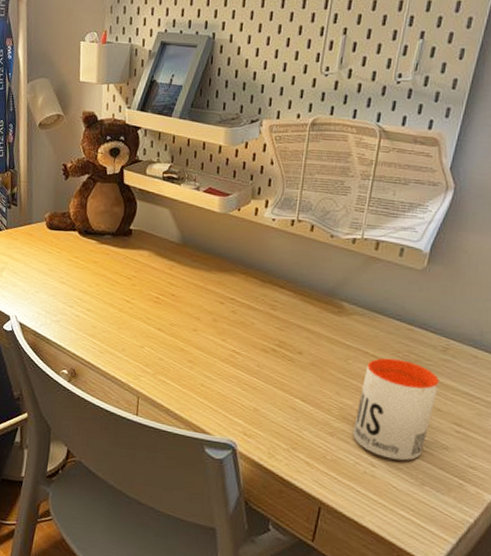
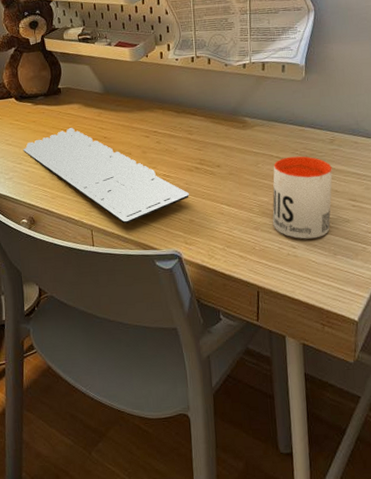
keyboard: none [78,276,259,399] -> present [23,128,189,225]

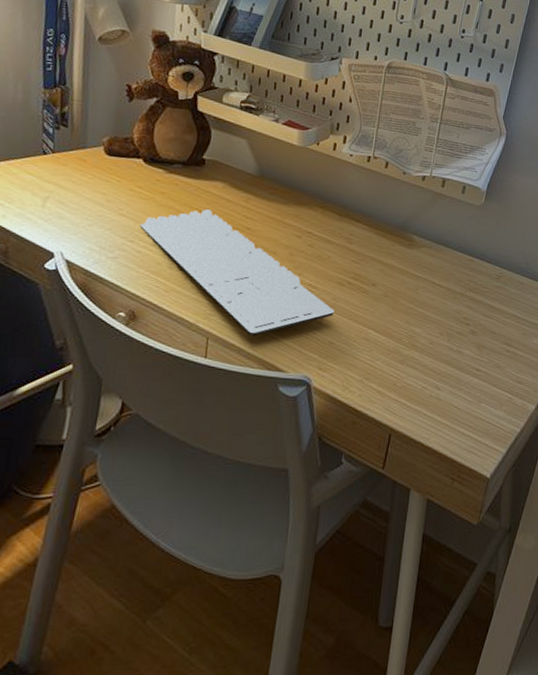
mug: present [272,156,333,239] -> none [421,287,494,382]

